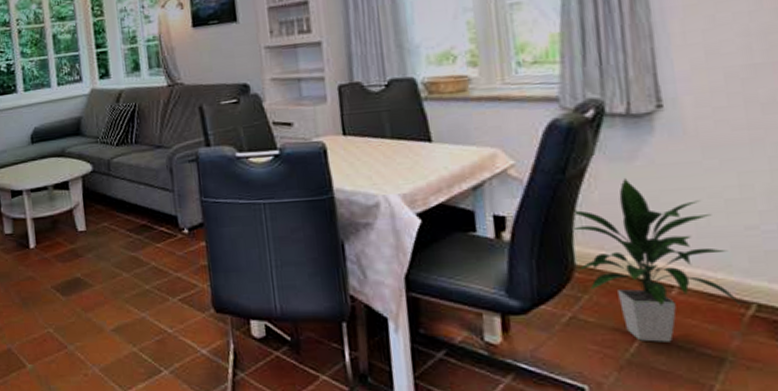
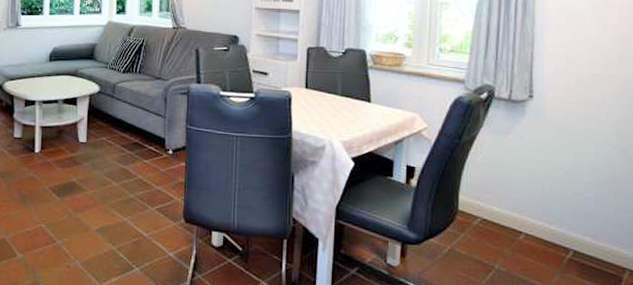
indoor plant: present [574,177,742,342] -> none [459,147,564,274]

